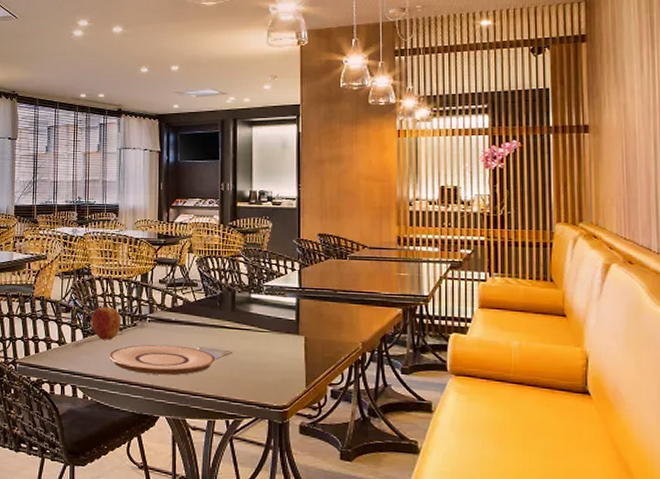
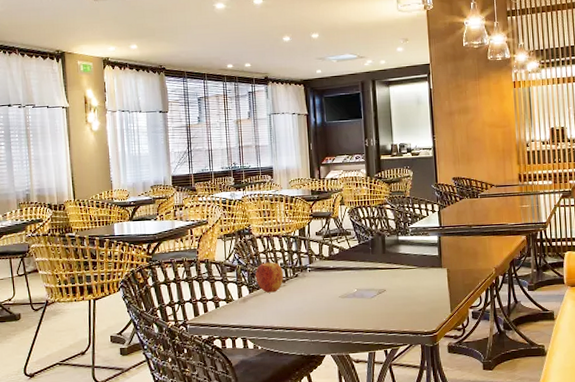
plate: present [109,344,216,376] -> none [274,289,372,319]

